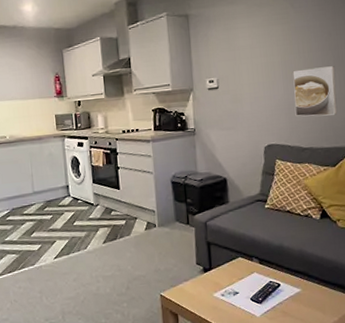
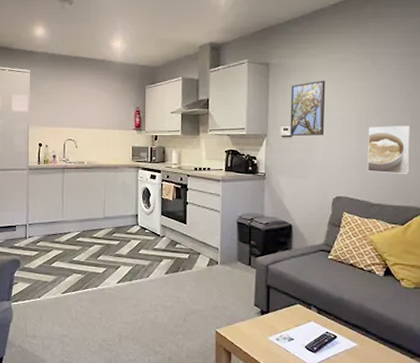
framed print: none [213,27,250,88] -> present [290,80,326,136]

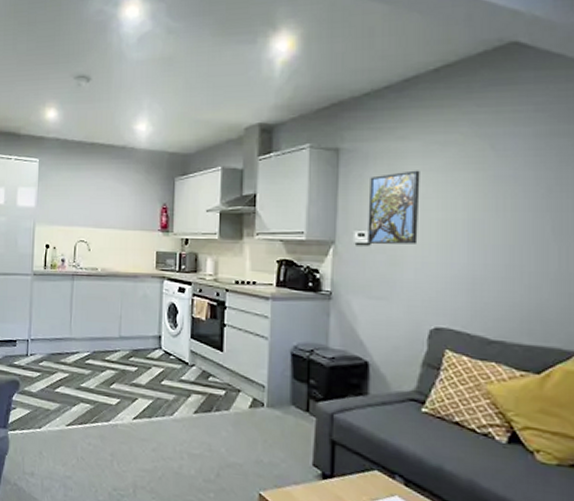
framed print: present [367,126,412,175] -> none [482,233,554,303]

